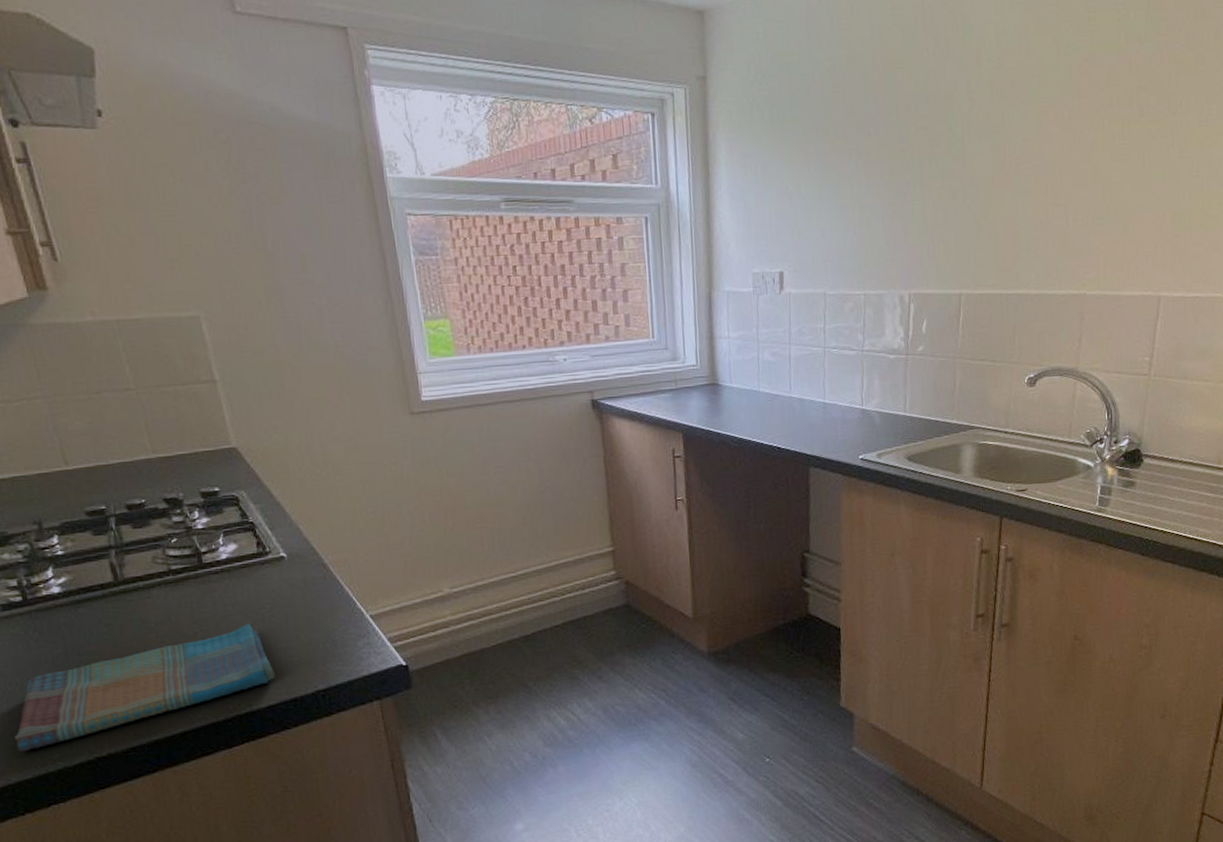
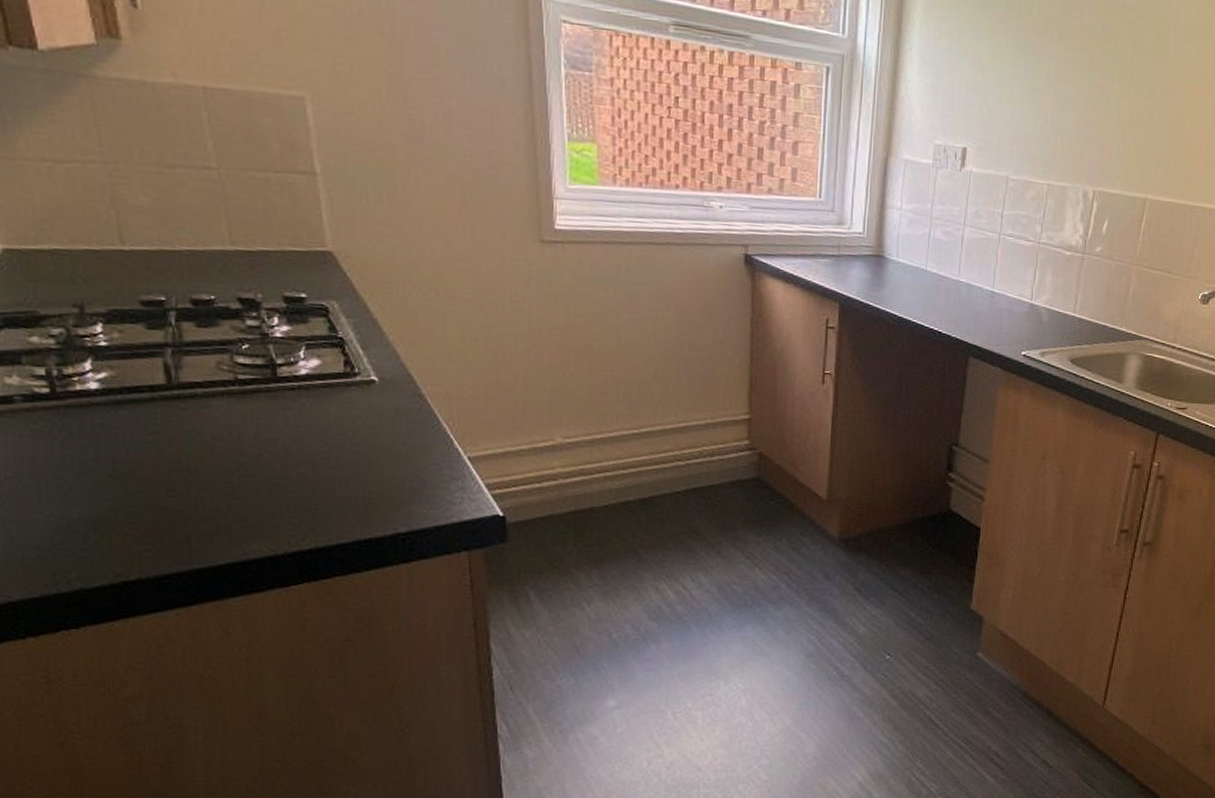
dish towel: present [15,624,275,752] -> none [23,450,349,565]

